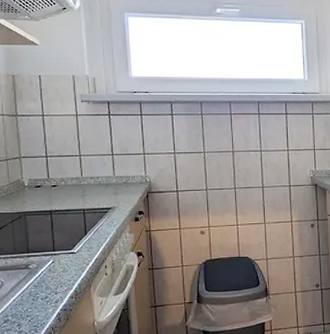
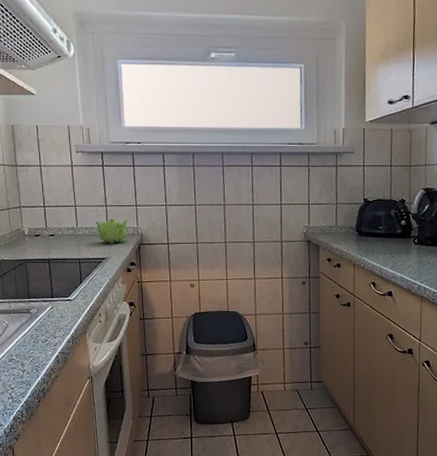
teapot: none [100,167,136,193] -> present [94,219,128,244]

